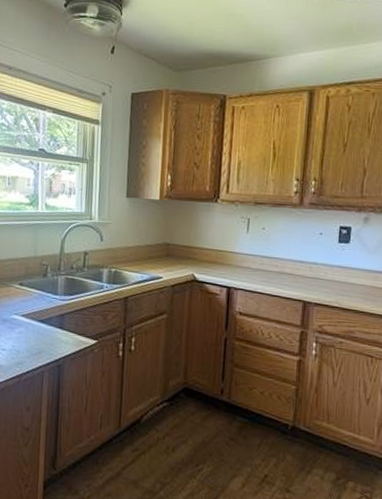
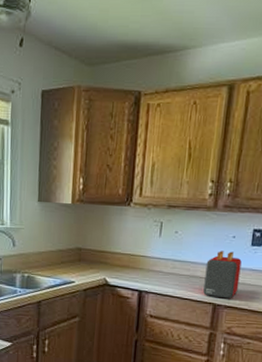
toaster: none [292,247,330,296] -> present [203,251,242,299]

